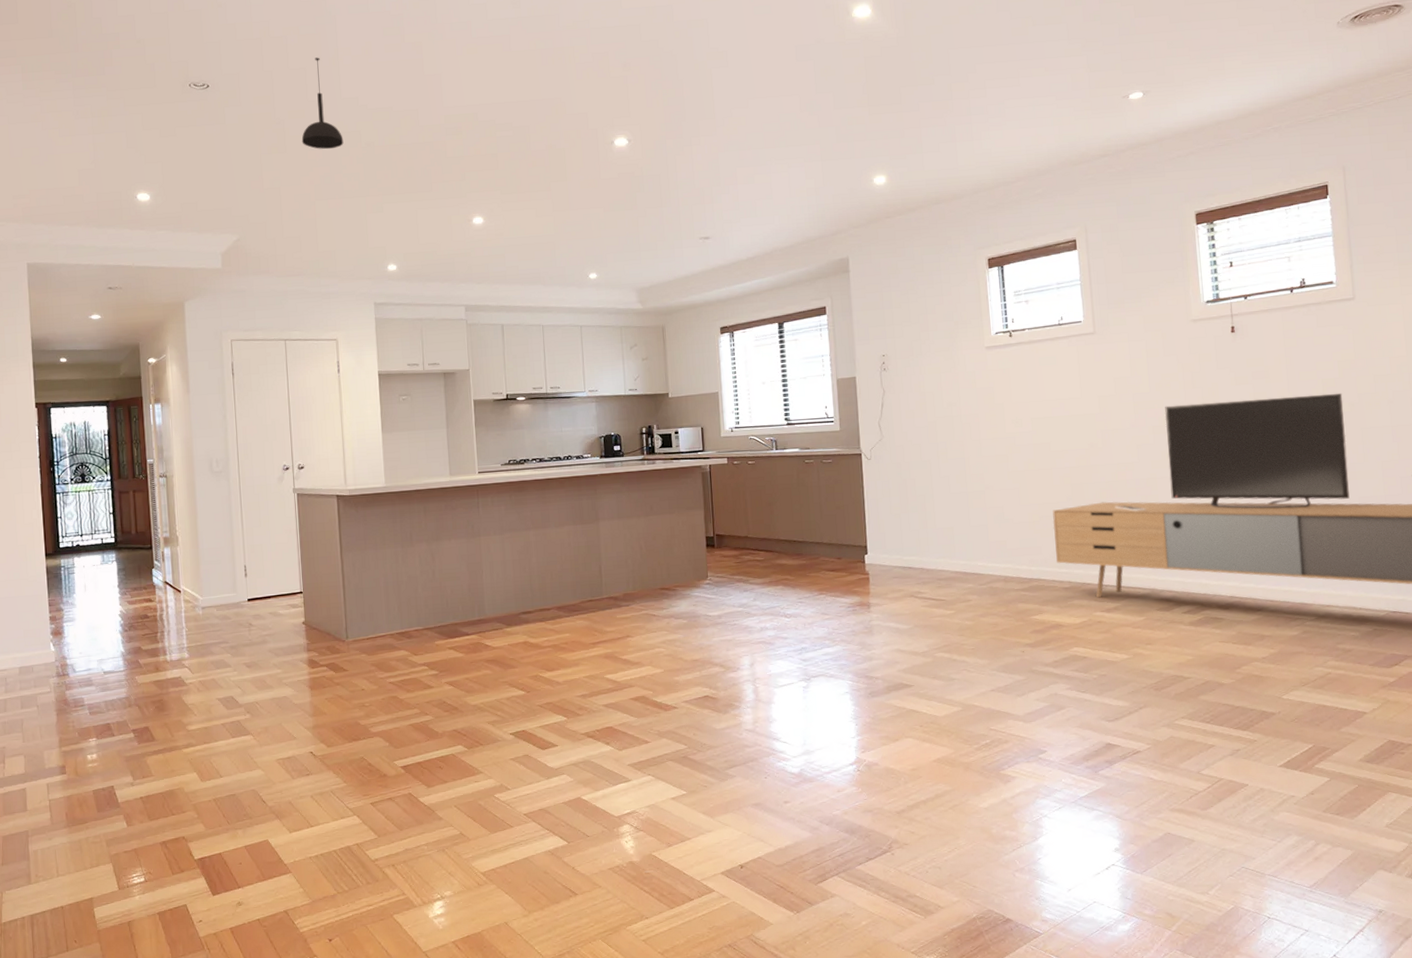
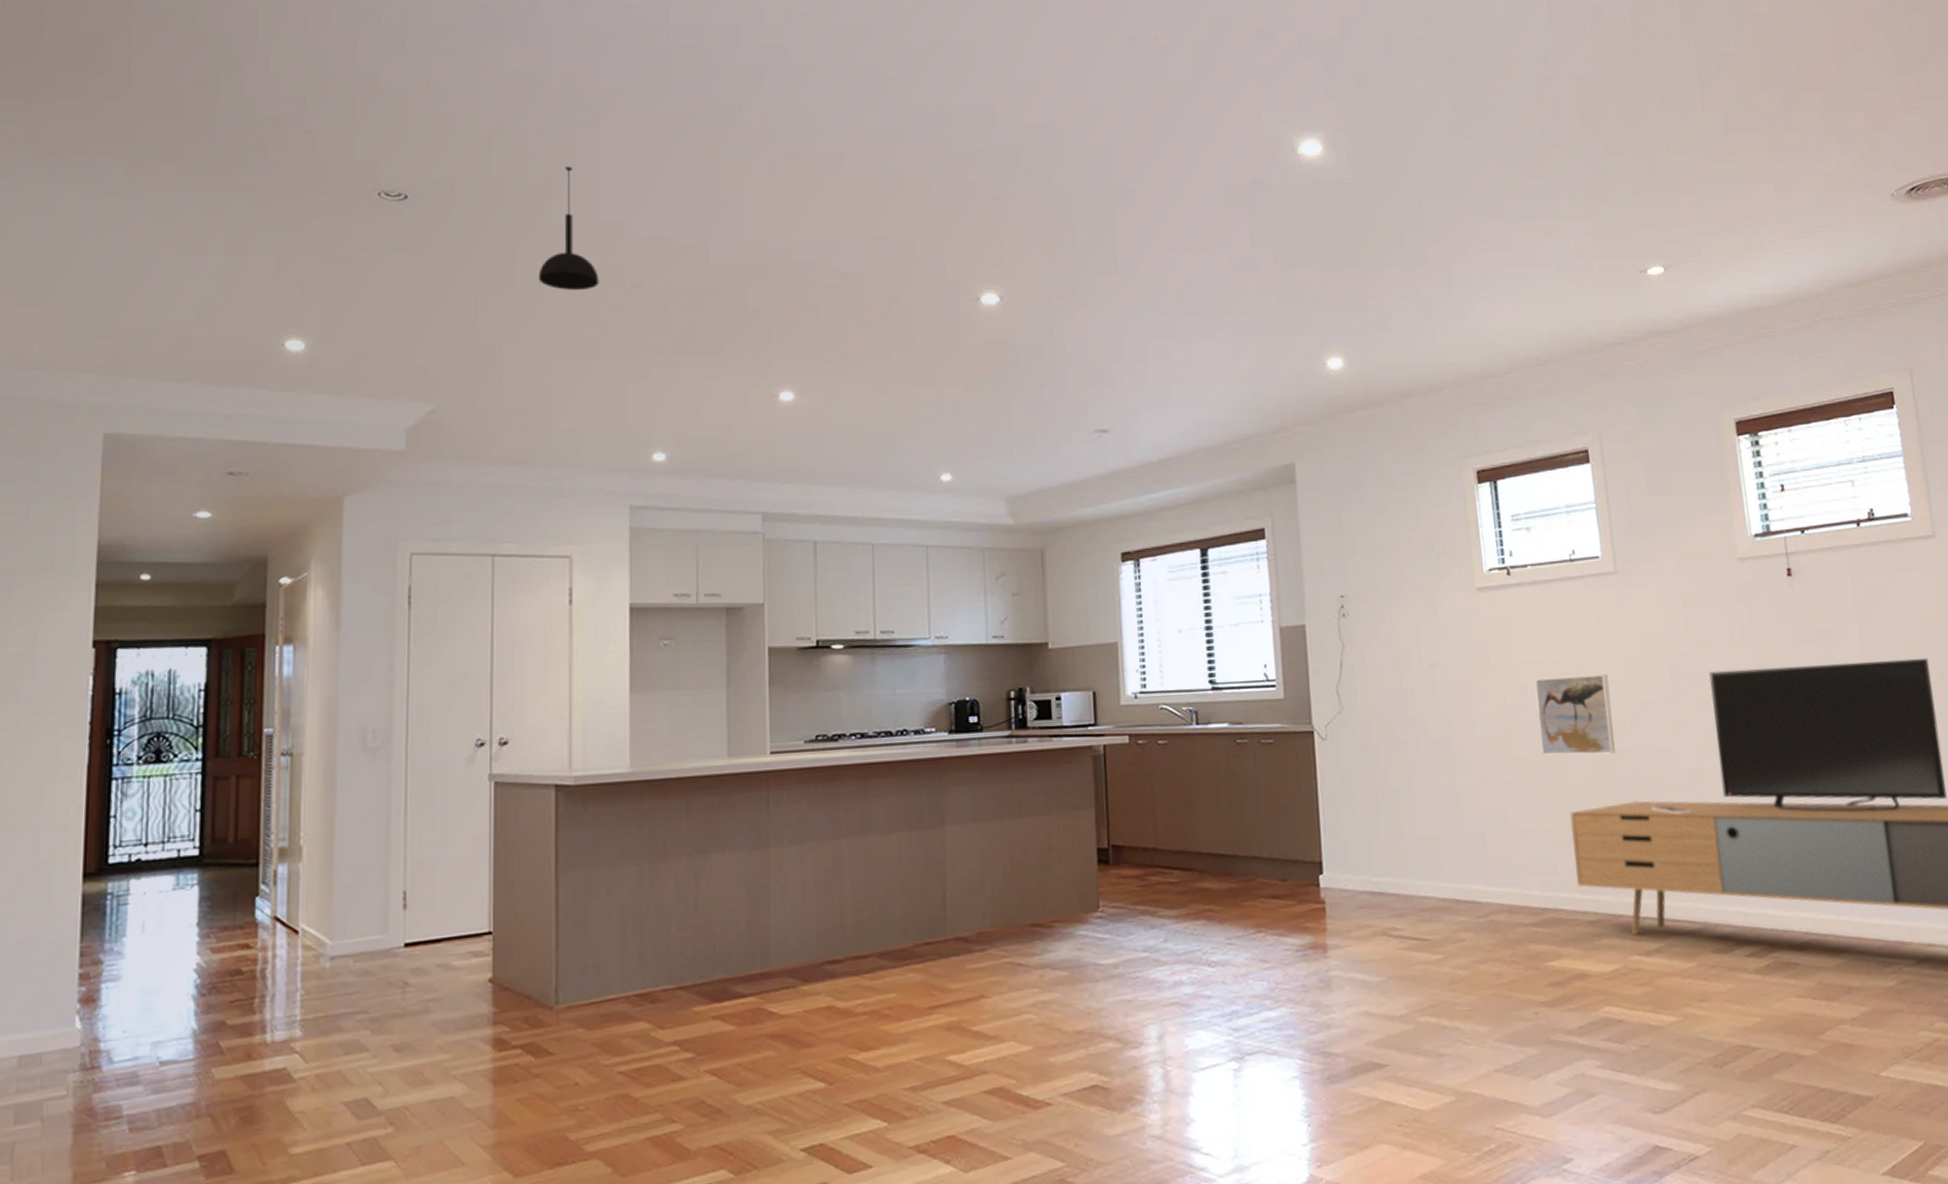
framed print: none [1028,409,1089,469] -> present [1534,673,1615,755]

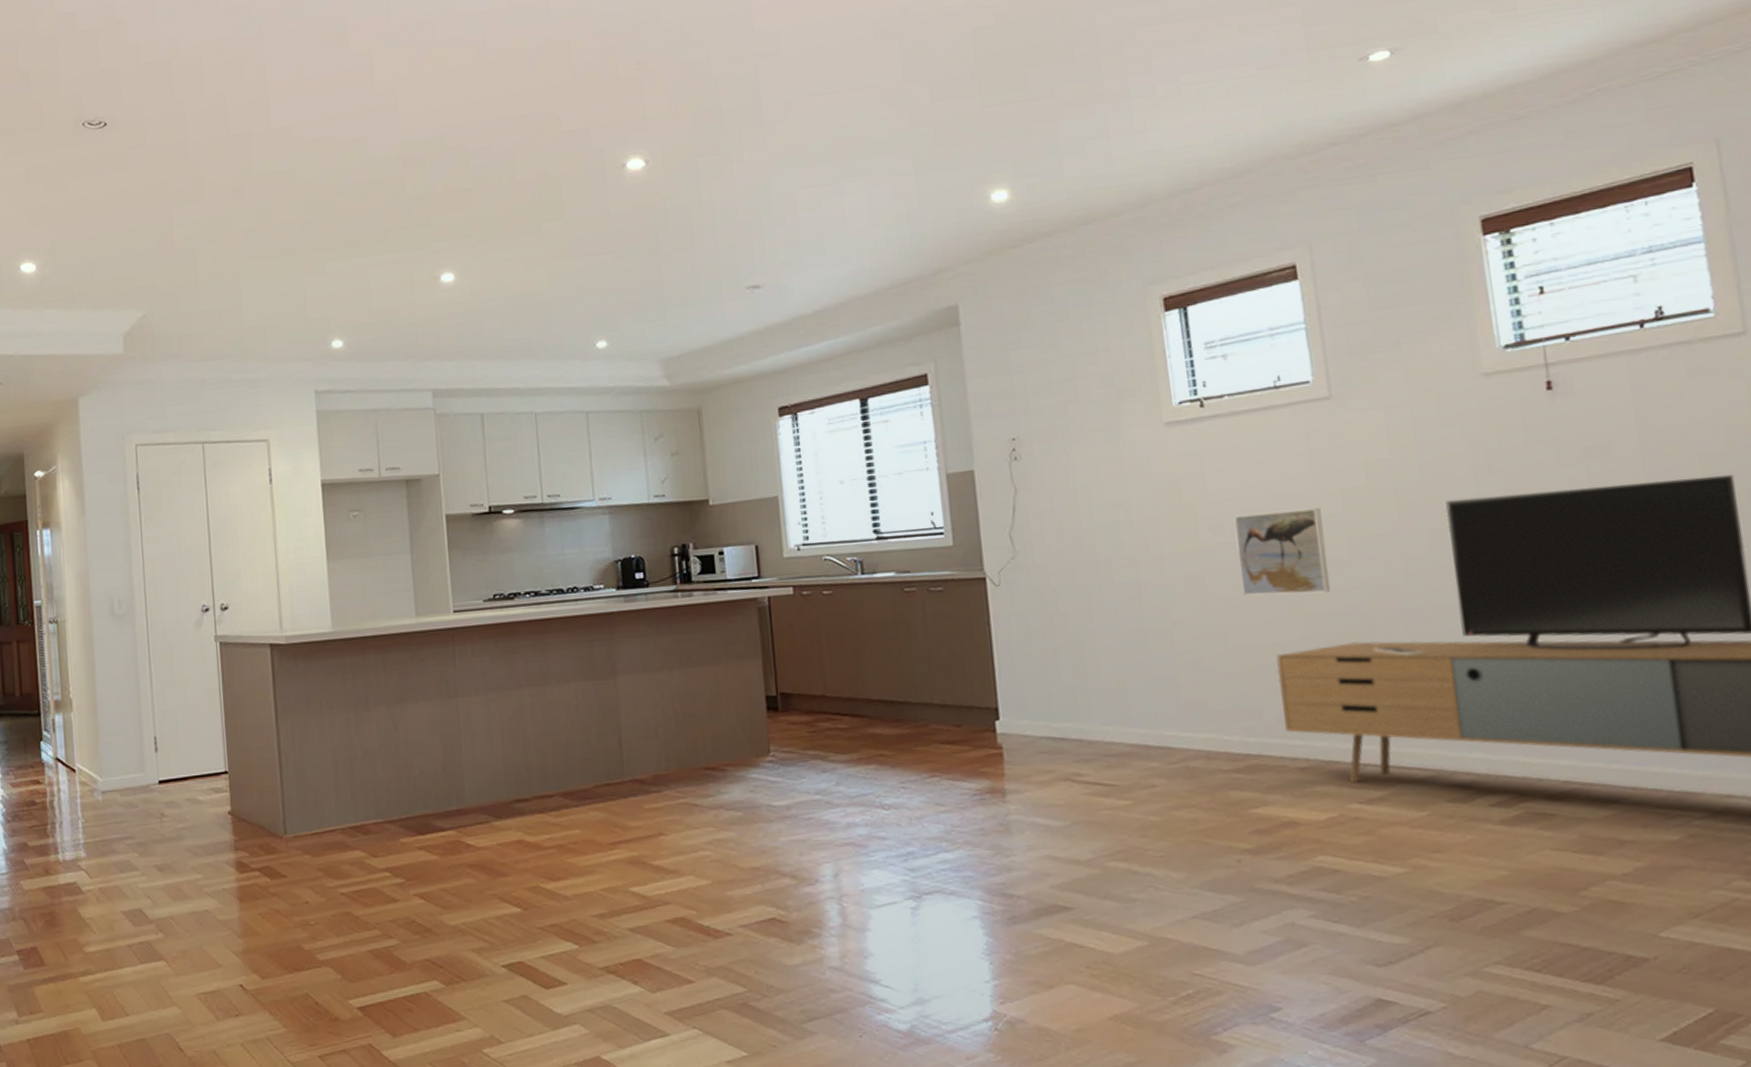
pendant light: present [538,166,599,291] -> none [221,78,274,196]

